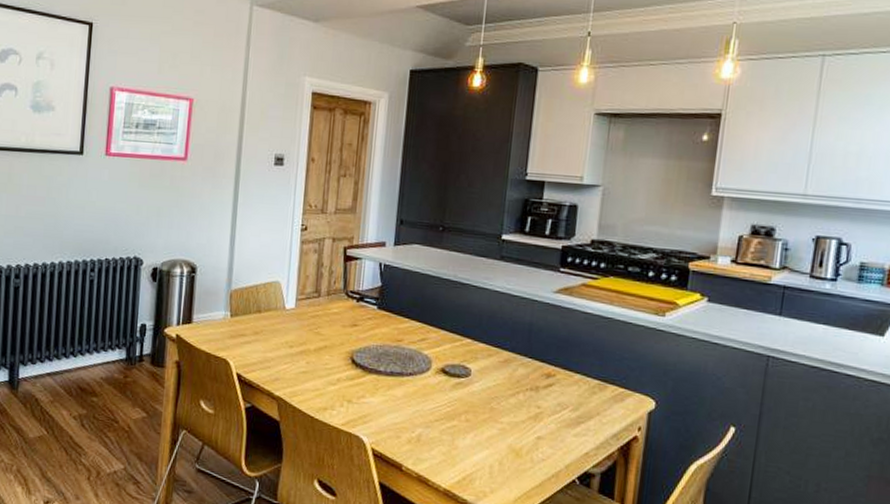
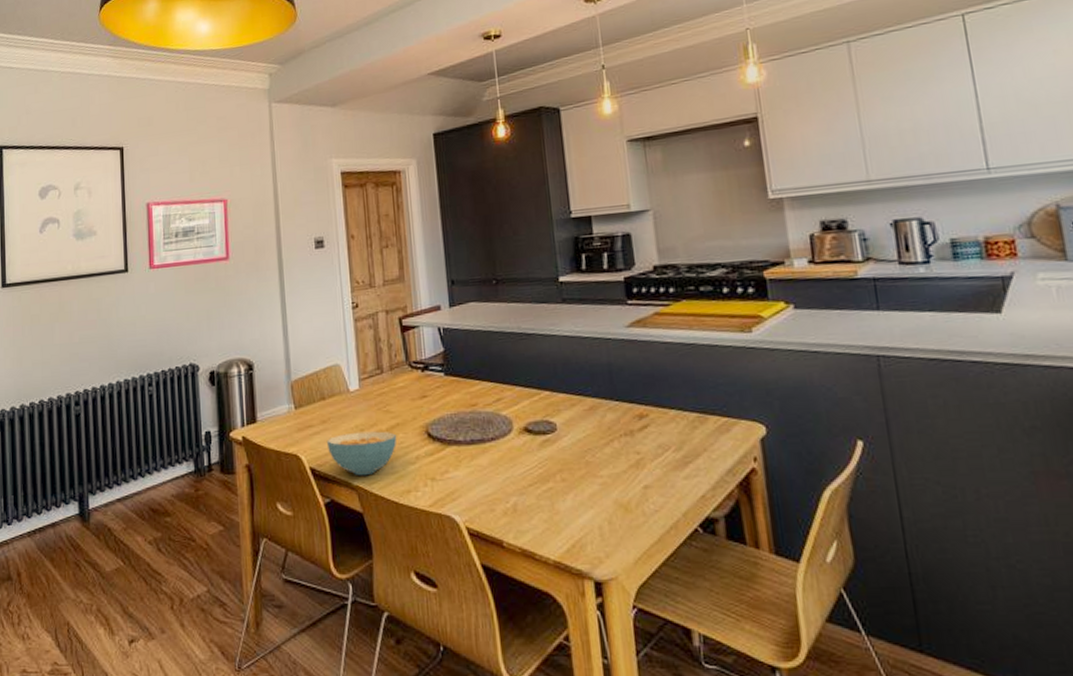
cereal bowl: none [255,347,323,388] -> present [326,431,397,475]

